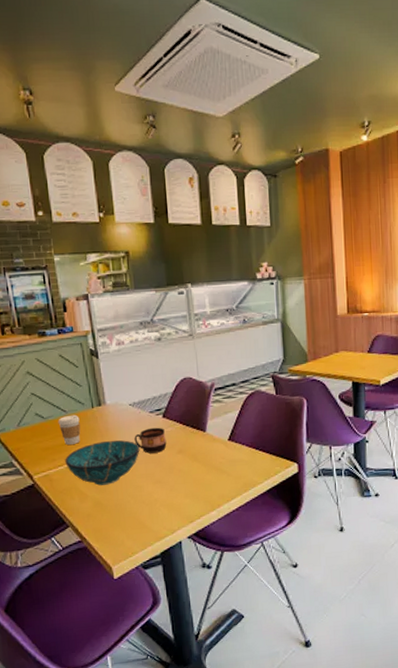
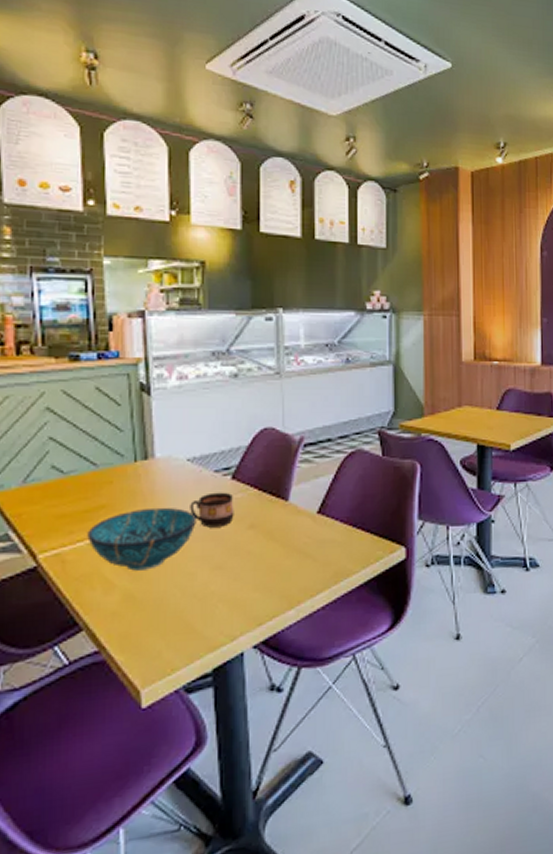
coffee cup: present [58,414,81,446] -> none [83,469,115,513]

